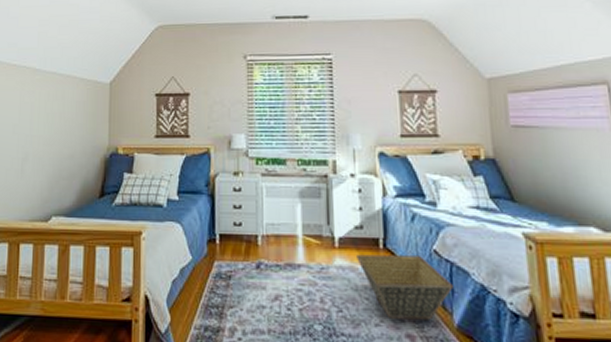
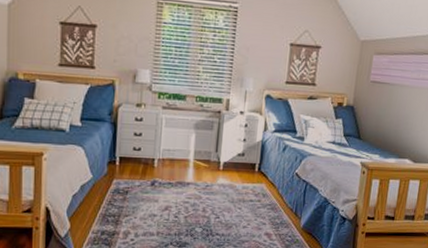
basket: present [356,254,453,320] -> none [236,175,305,223]

